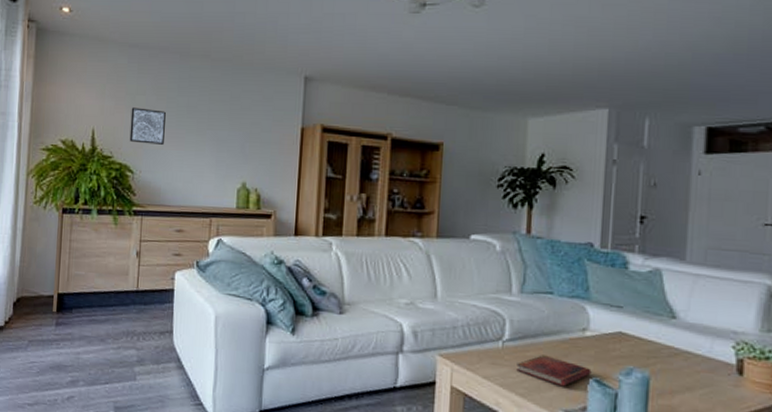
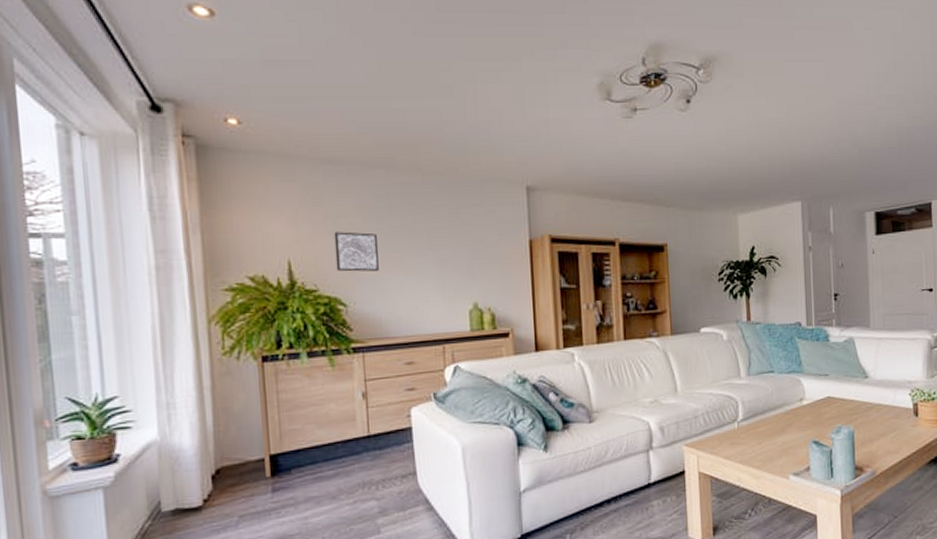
diary: present [516,355,592,387] -> none [751,428,811,453]

